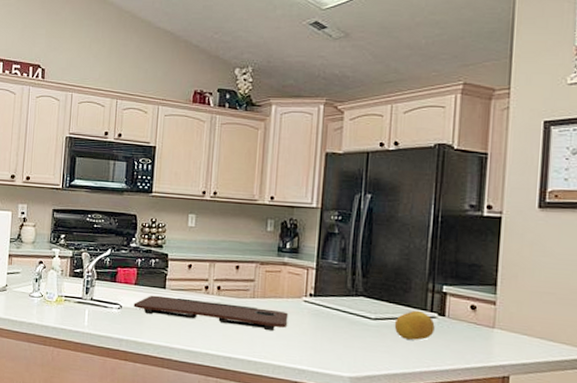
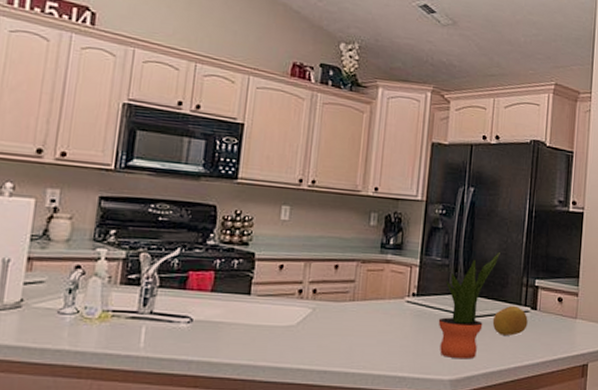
cutting board: present [133,295,289,331] -> none [208,303,390,337]
potted plant: none [336,256,402,360] -> present [438,251,500,360]

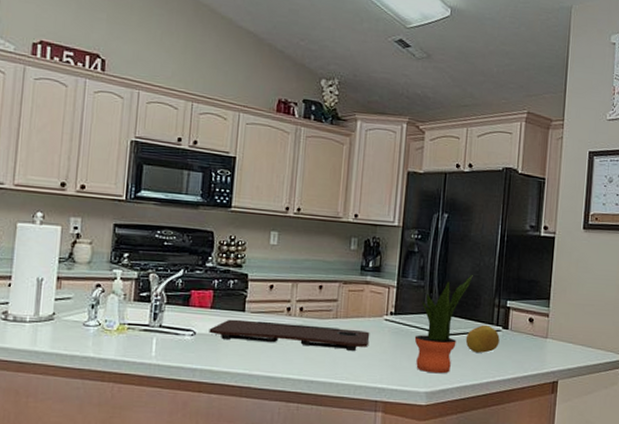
cutting board: none [208,303,390,337] -> present [209,319,370,352]

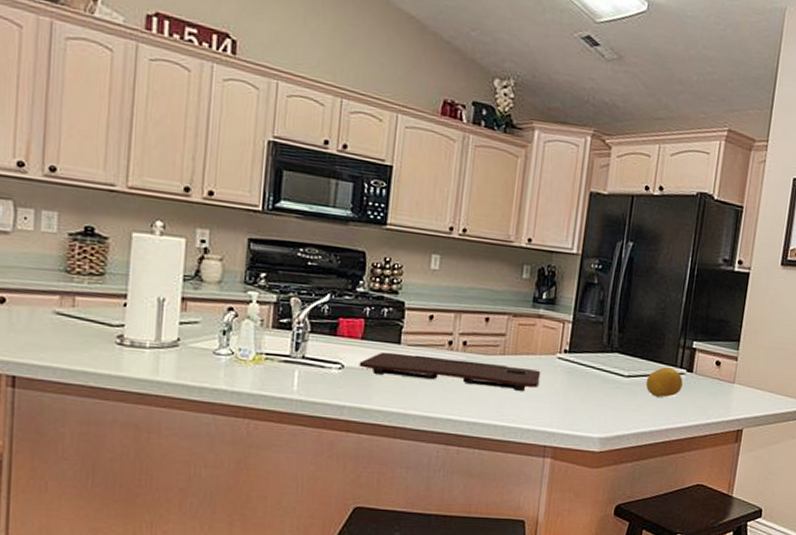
potted plant: present [414,274,473,374] -> none [589,310,658,419]

